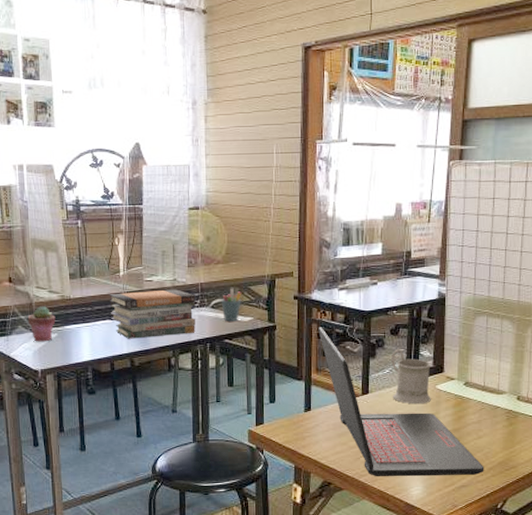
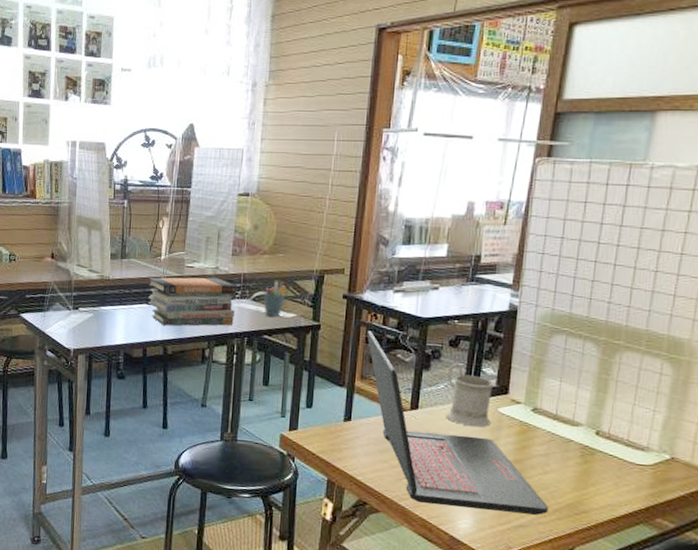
potted succulent: present [27,306,56,342] -> none [65,285,93,321]

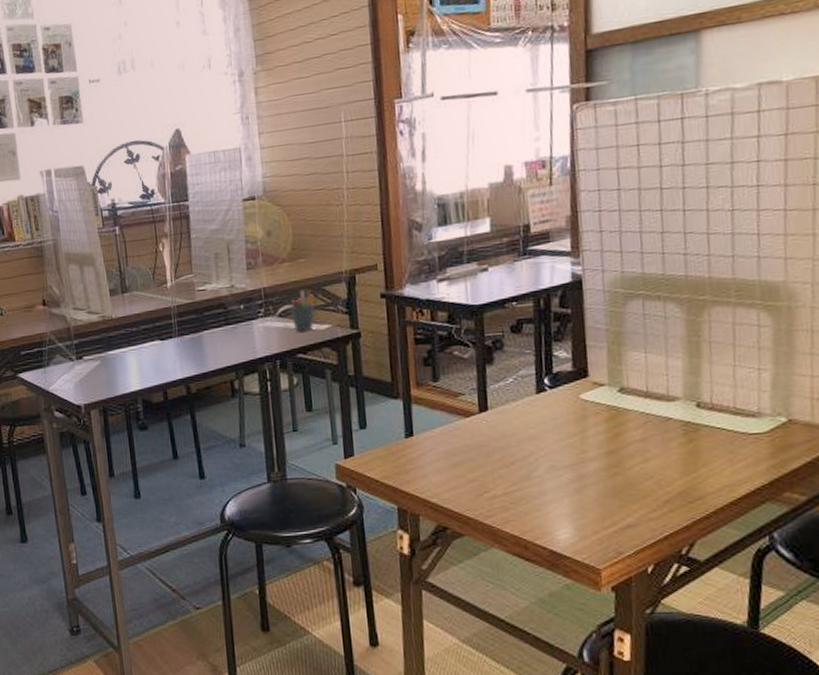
book stack: present [148,277,237,326] -> none [156,297,262,362]
laptop: present [367,331,549,515] -> none [415,330,658,518]
mug: present [446,362,494,428] -> none [514,349,574,421]

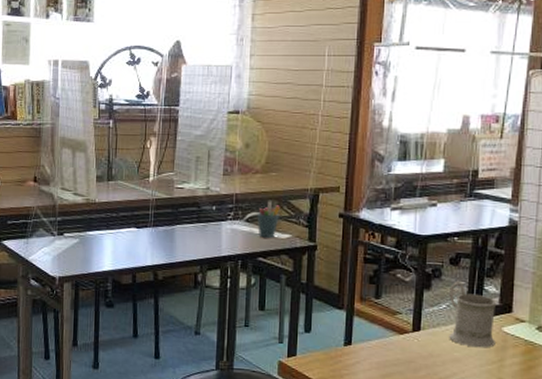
mug: none [514,349,574,421] -> present [449,280,497,348]

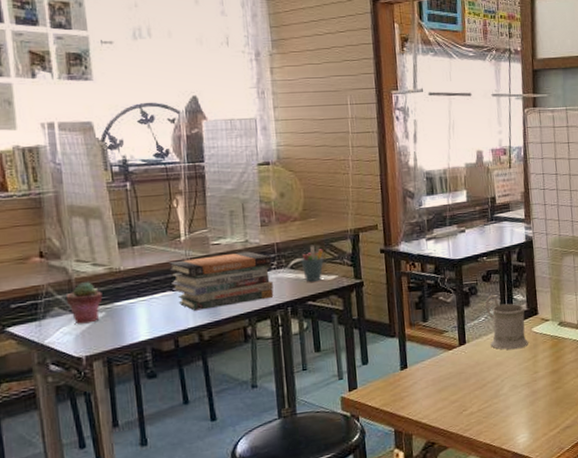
potted succulent: none [49,209,79,247] -> present [65,282,103,324]
book stack: none [136,198,229,250] -> present [168,251,274,311]

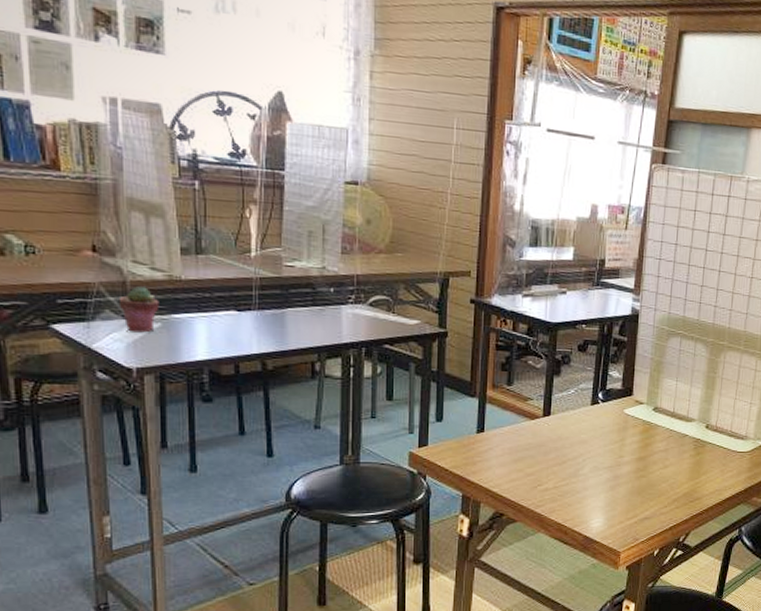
book stack: present [168,251,274,311] -> none [235,278,350,337]
pen holder: present [300,244,324,282] -> none [381,282,408,324]
mug: present [485,294,528,350] -> none [577,366,620,429]

